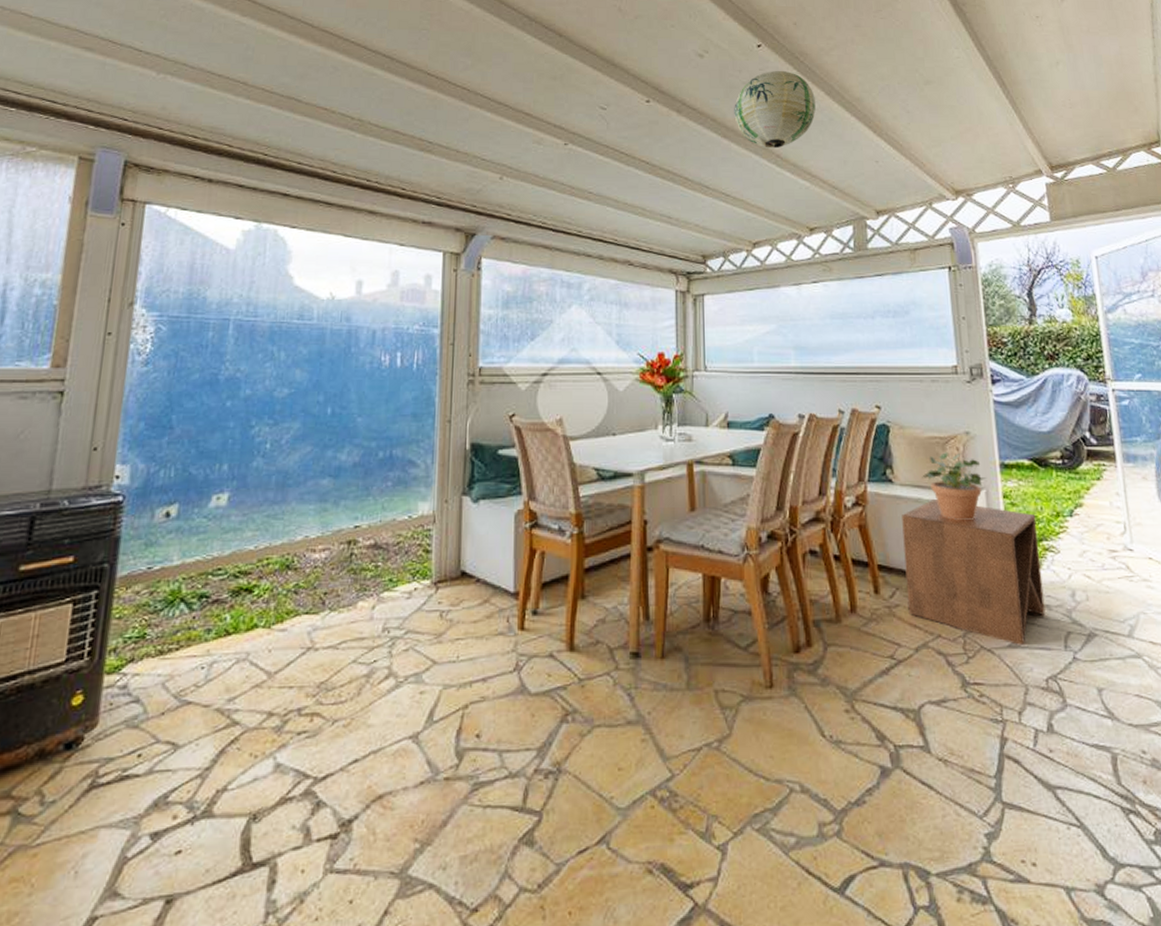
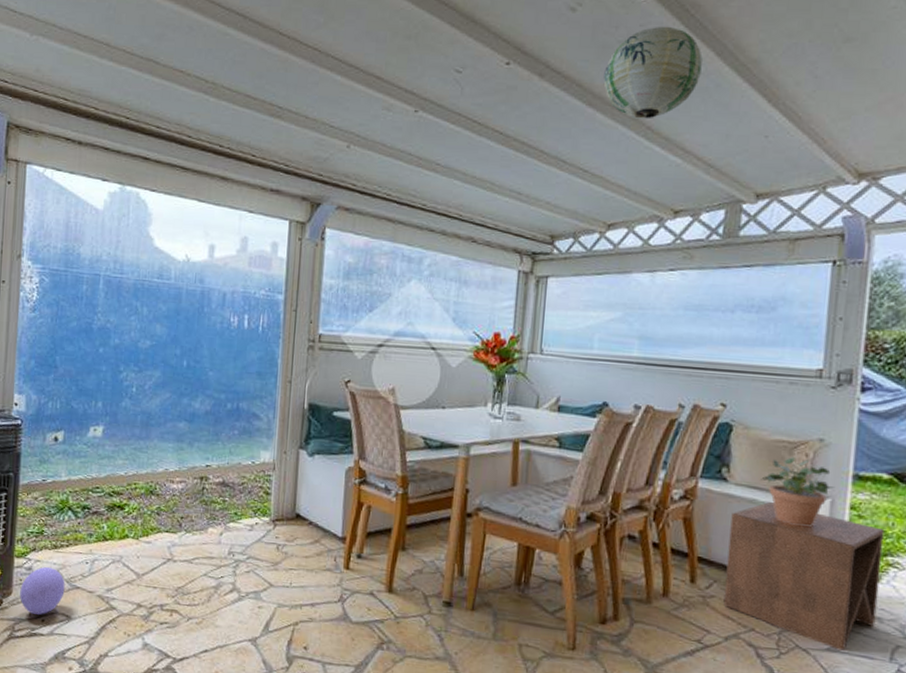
ball: none [108,680,173,749] -> present [19,566,65,615]

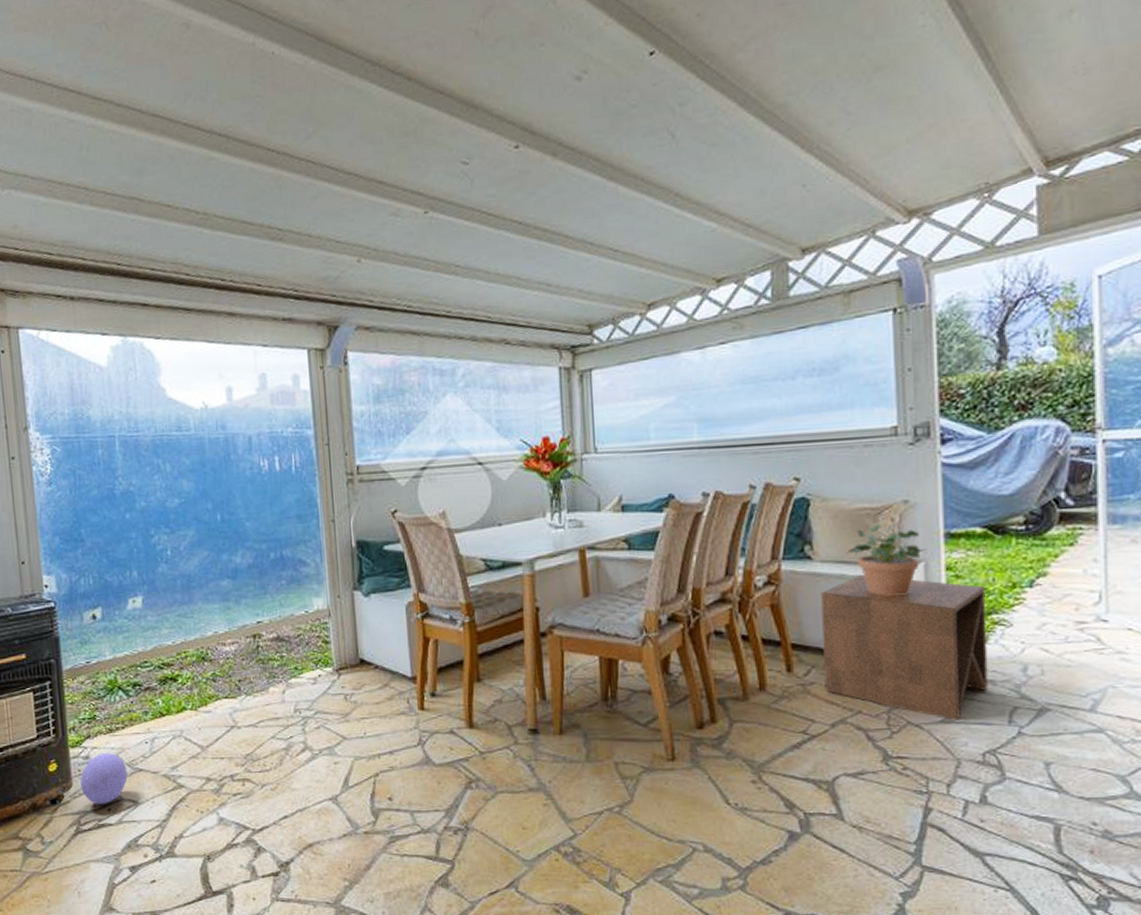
paper lantern: present [603,26,703,119] -> none [621,81,725,187]

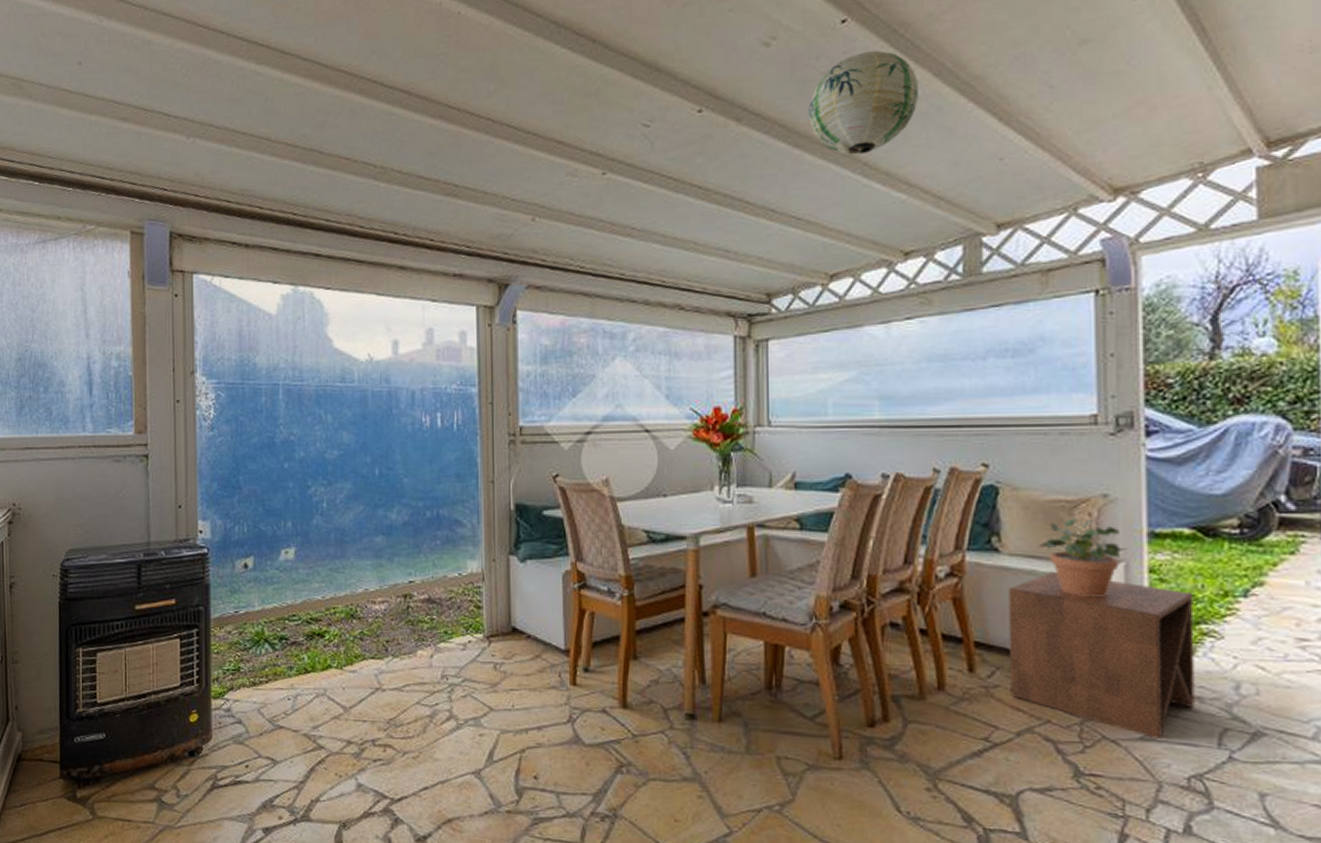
ball: present [80,752,128,804] -> none [220,706,268,760]
paper lantern: none [621,81,725,187] -> present [808,50,918,156]

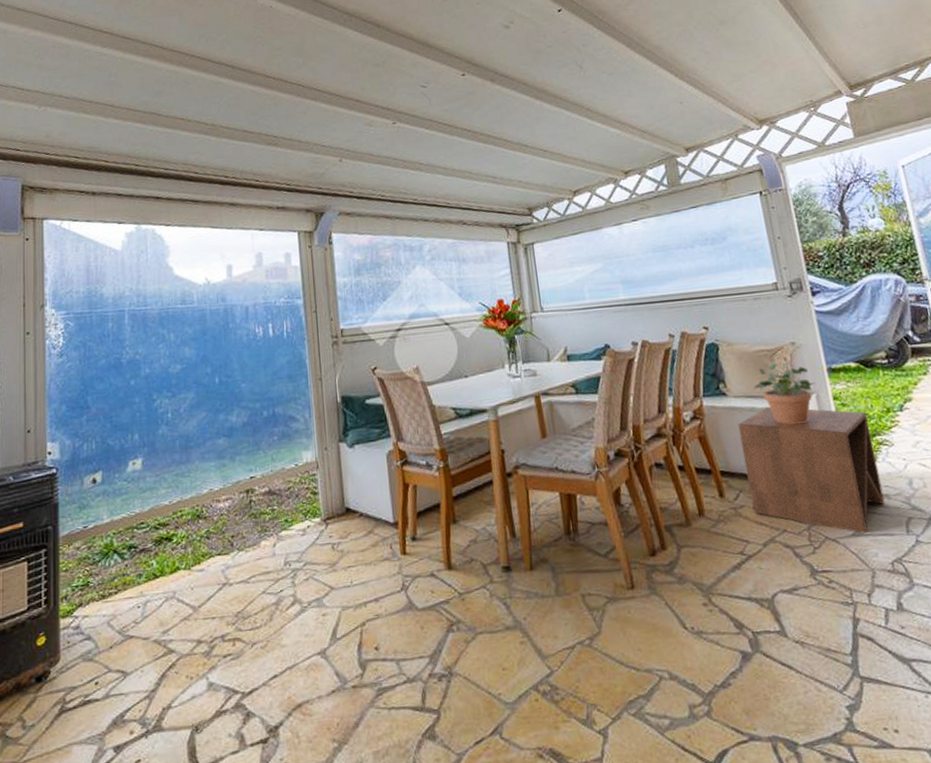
paper lantern: present [808,50,918,156] -> none [542,30,619,104]

